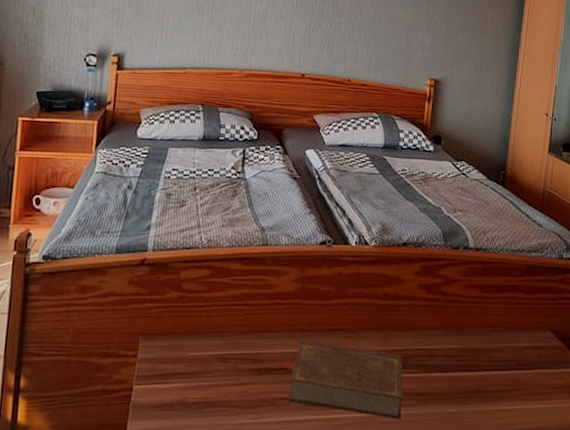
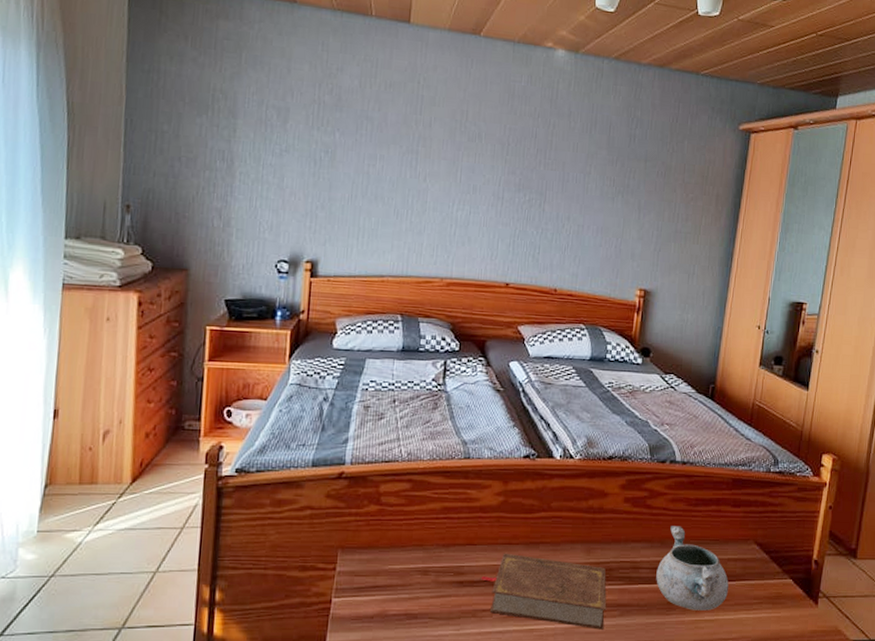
decorative bowl: none [452,313,525,400] -> present [656,526,729,611]

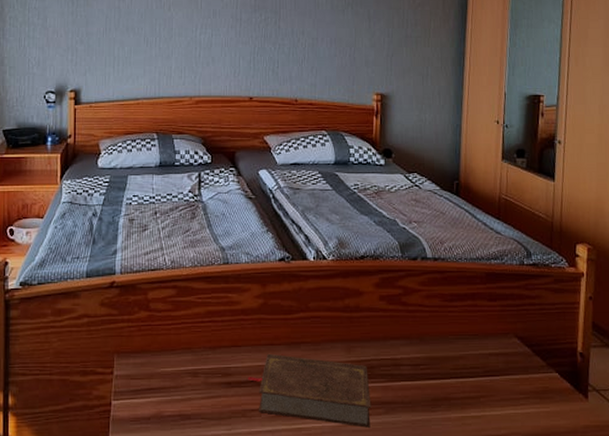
decorative bowl: present [656,526,729,611] -> none [418,322,493,407]

